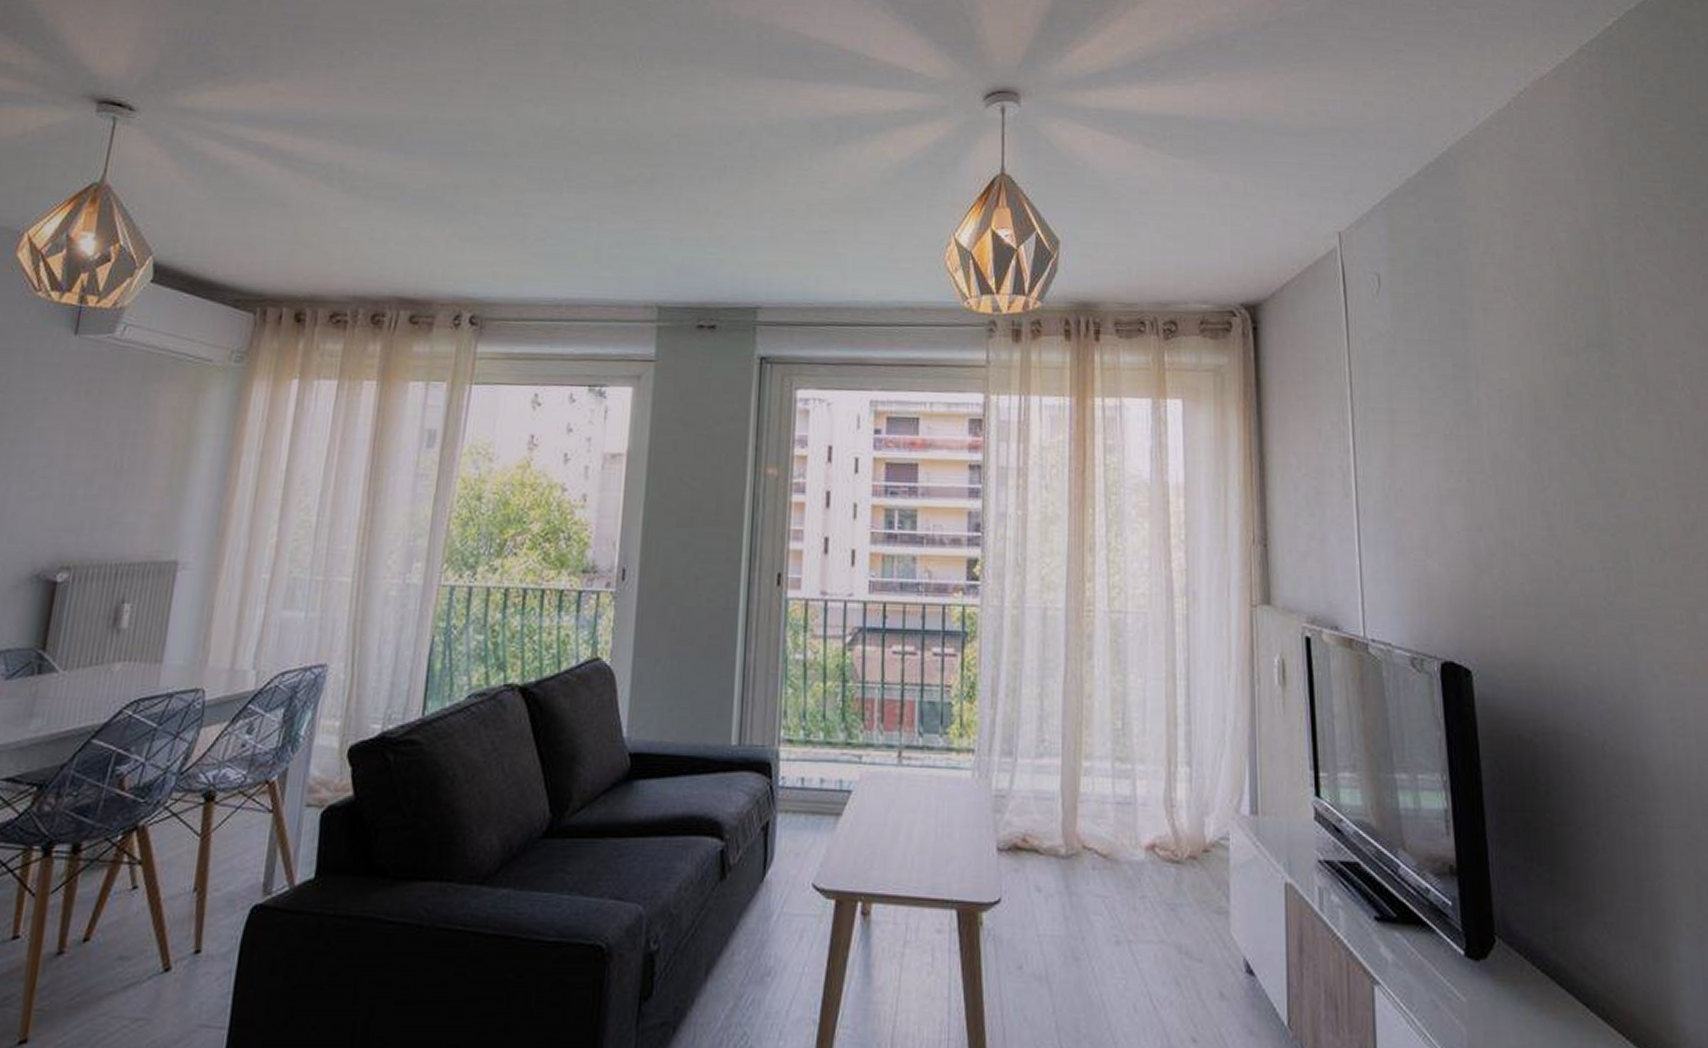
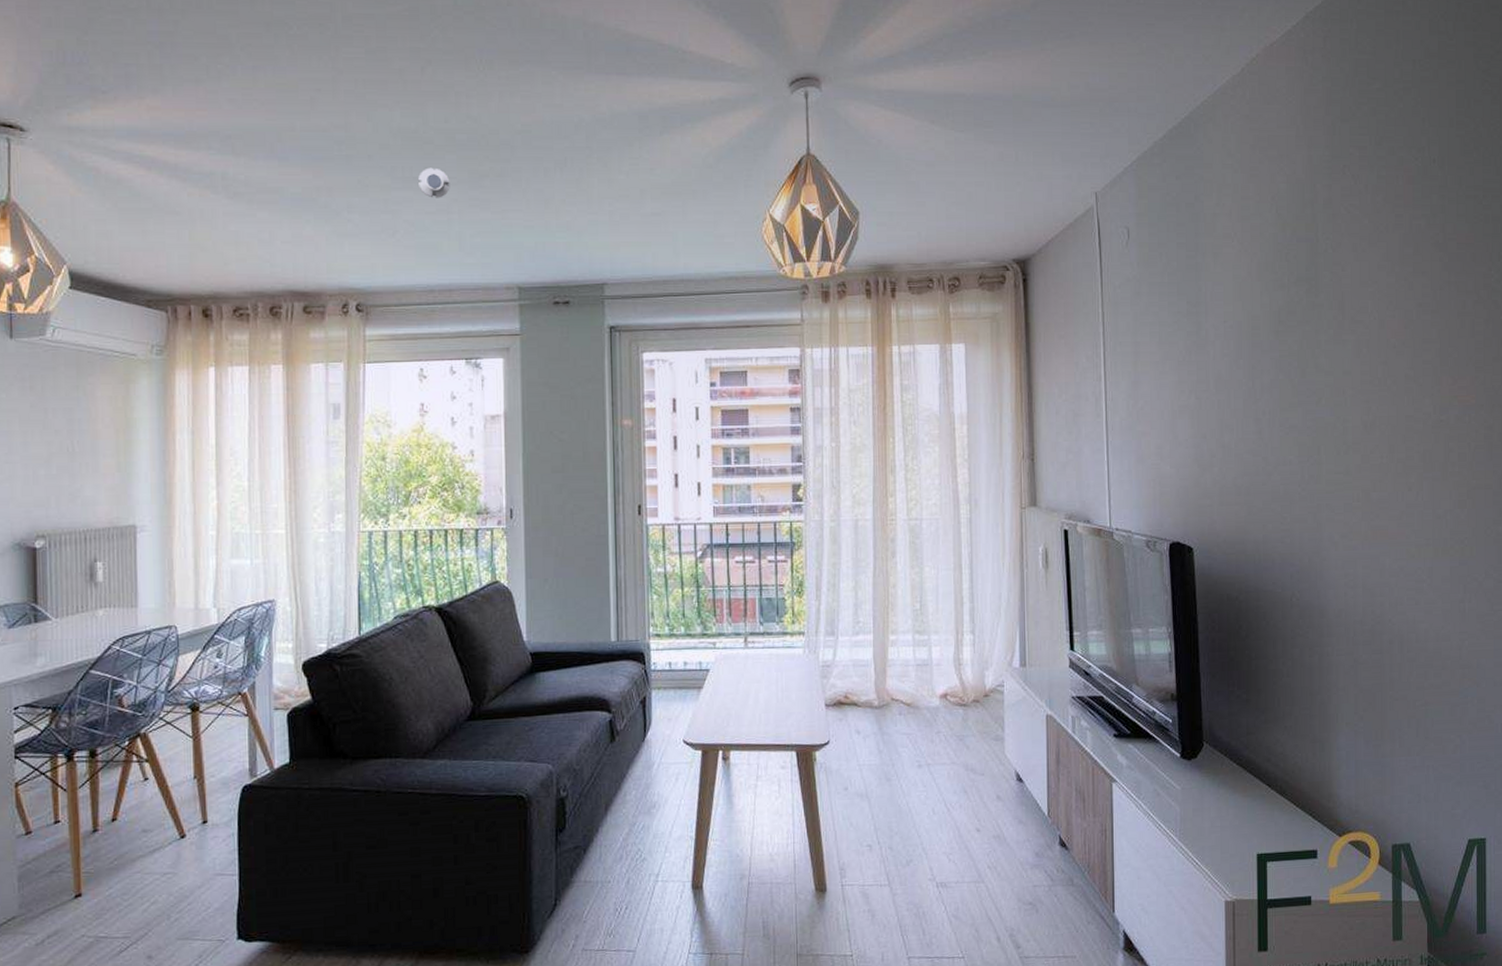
smoke detector: none [557,169,593,203] -> present [418,167,450,198]

